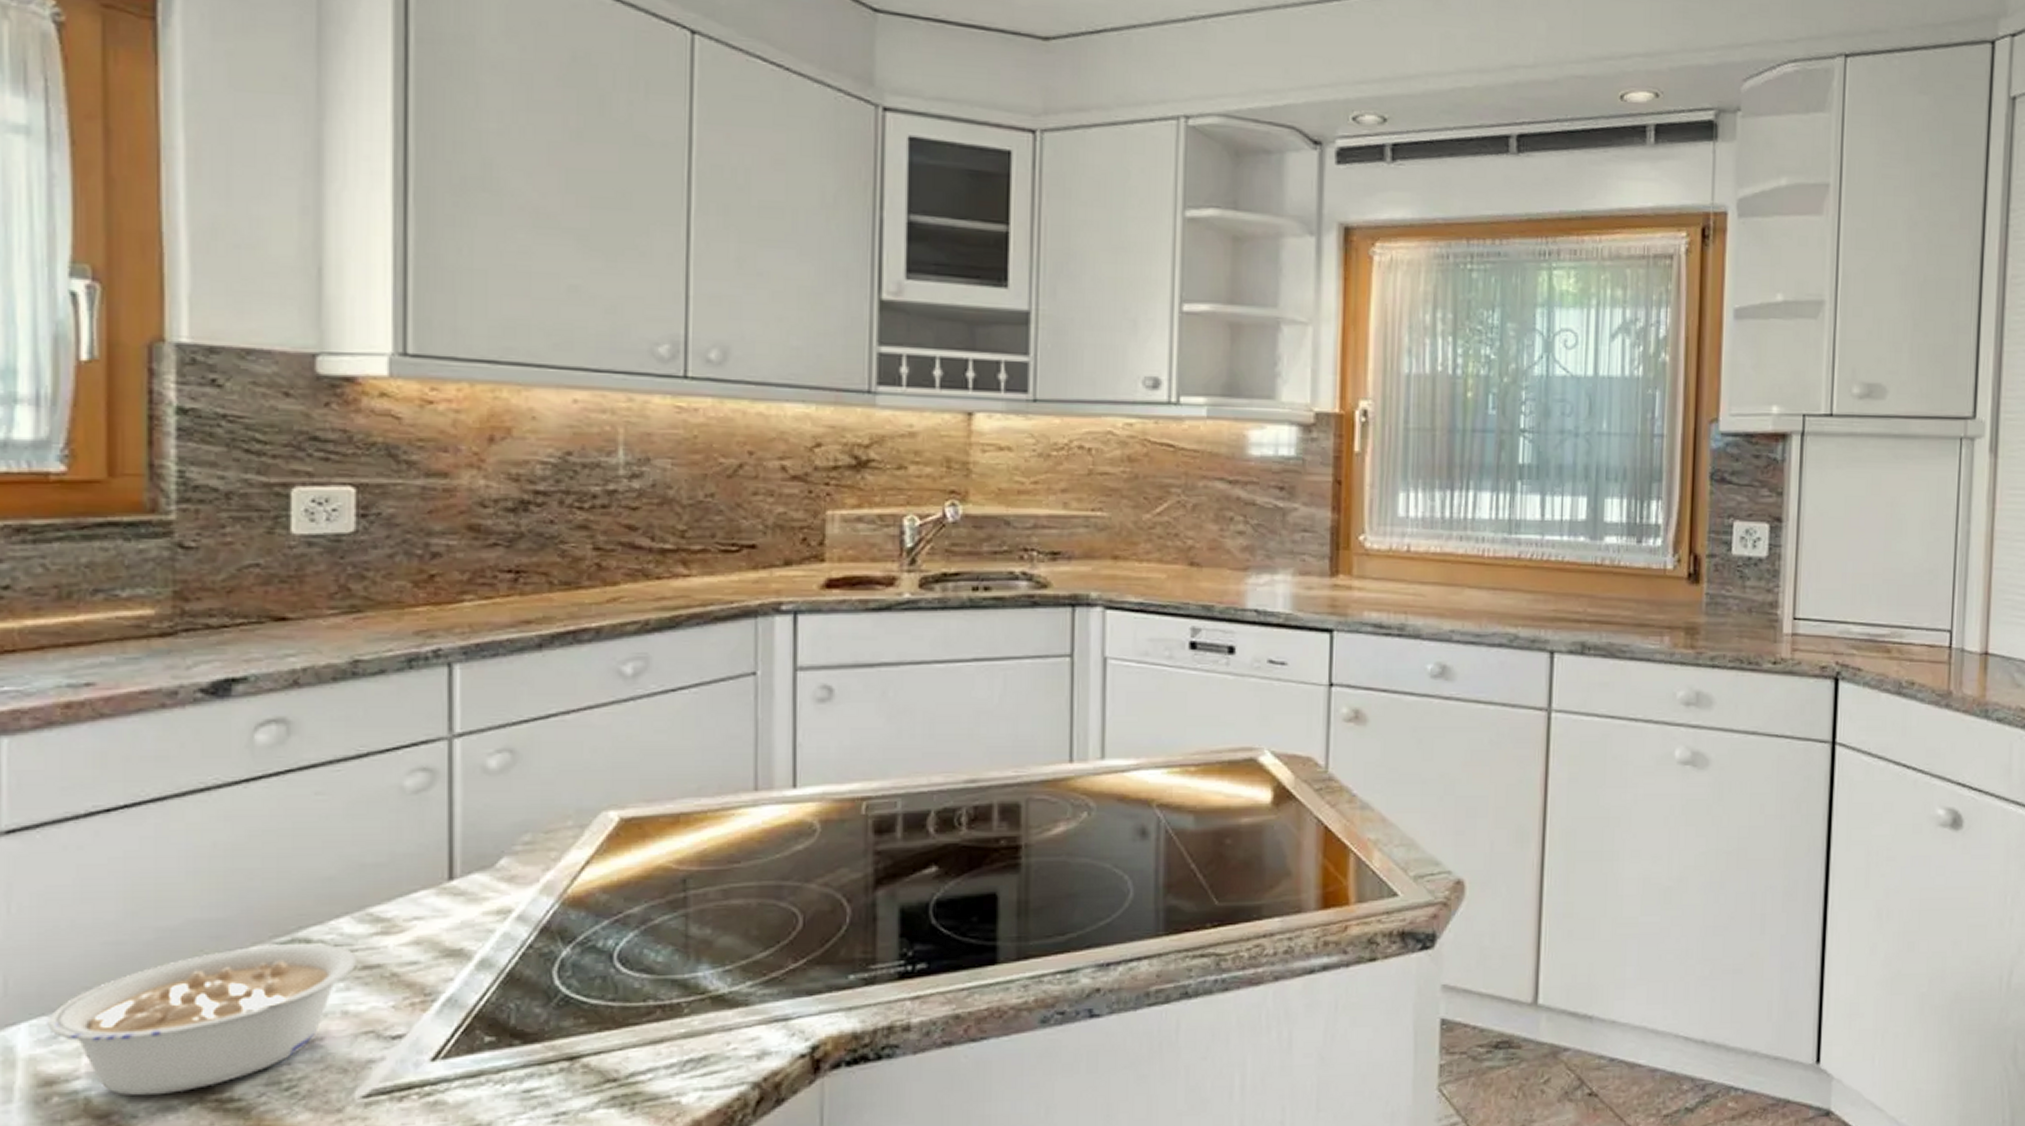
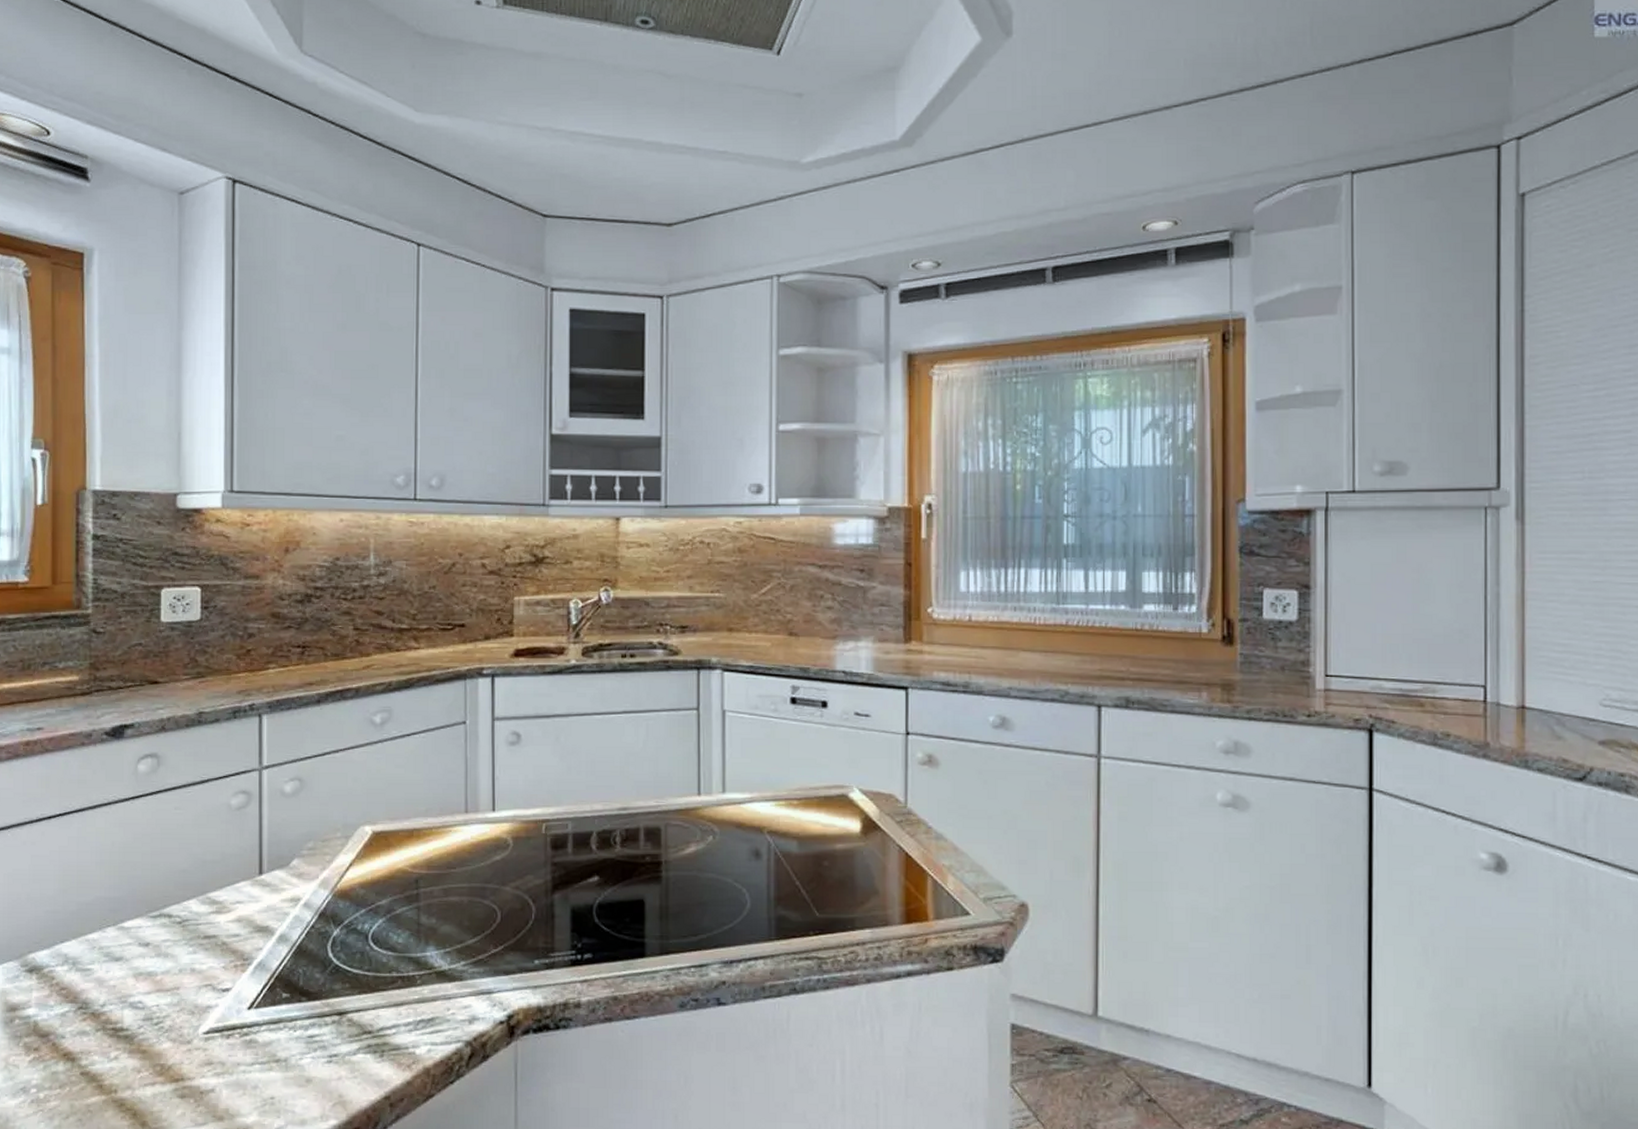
legume: present [47,944,356,1096] -> none [12,918,200,1023]

